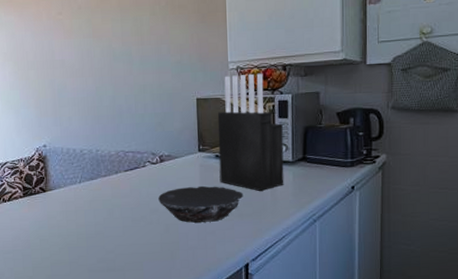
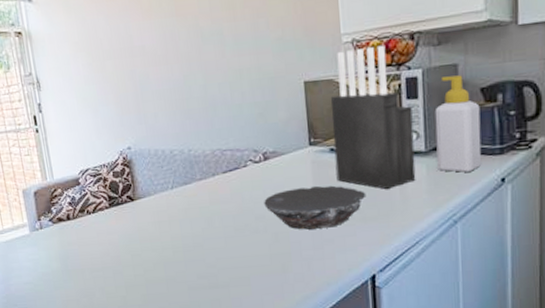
soap bottle: none [301,101,337,180] -> present [435,75,482,173]

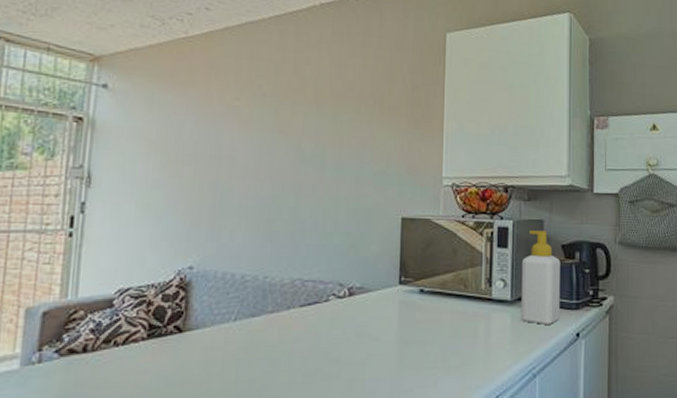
bowl: present [264,185,367,230] -> none [342,328,451,378]
knife block: present [331,45,416,189] -> none [423,193,502,337]

